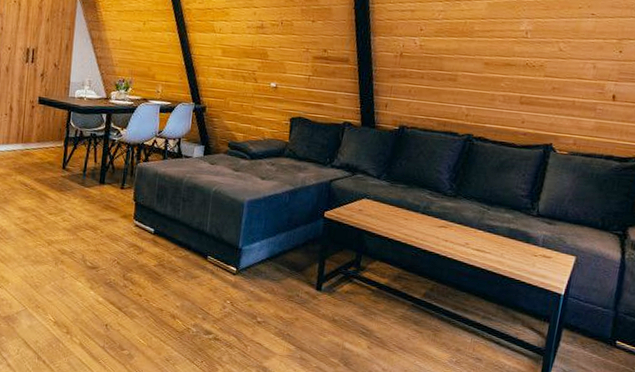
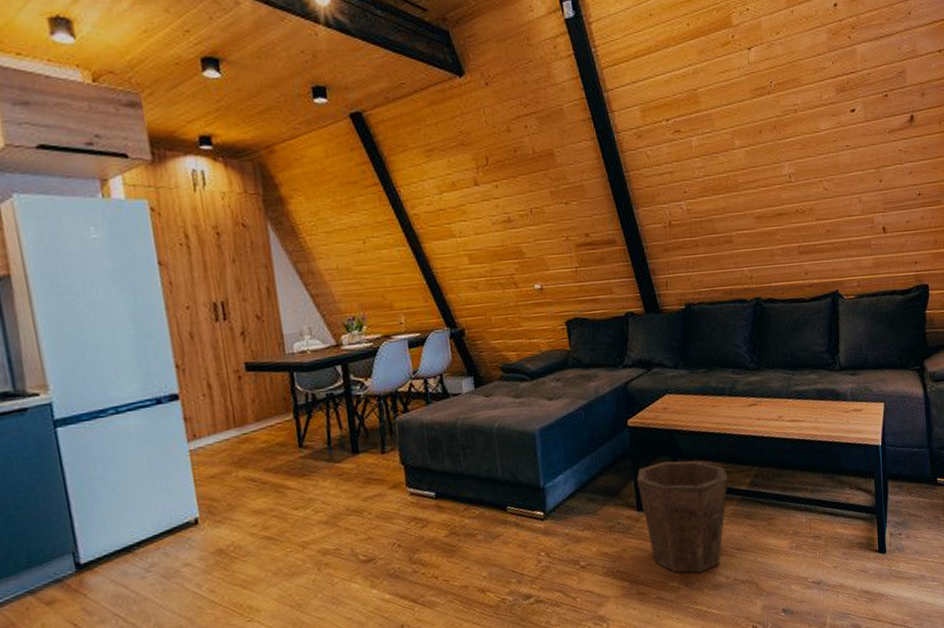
waste bin: none [321,254,405,358] -> present [636,460,728,573]

